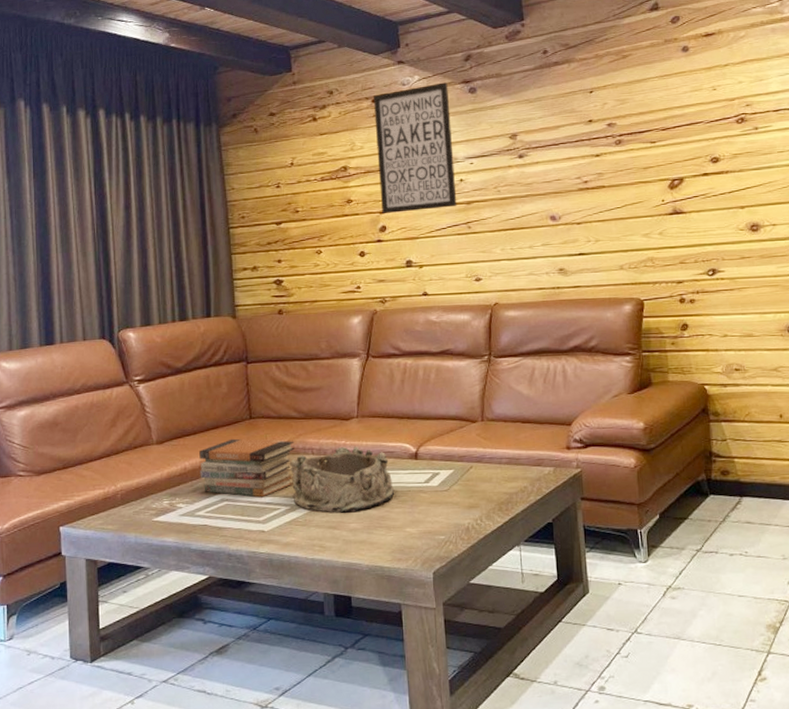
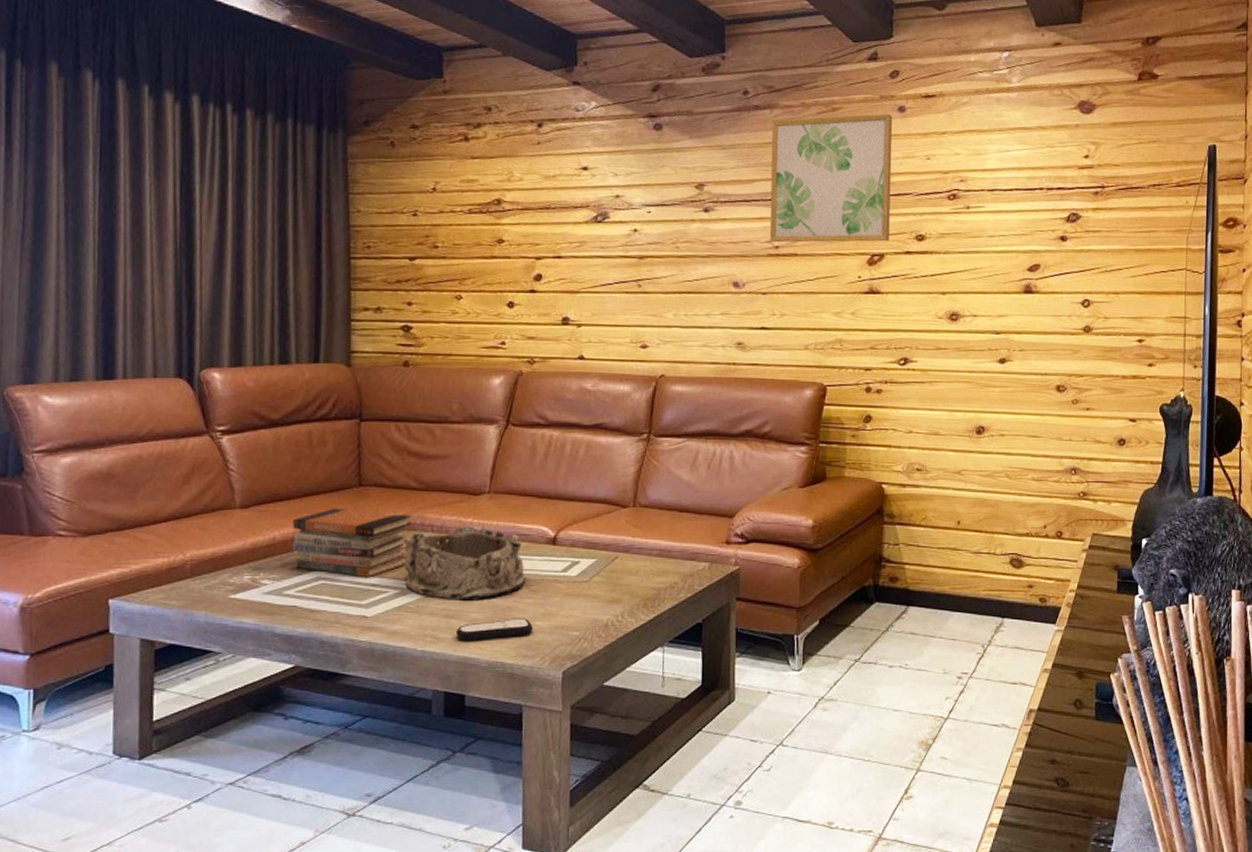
remote control: none [339,526,404,549] -> present [455,618,533,642]
wall art: present [374,82,457,214] -> none [538,113,630,261]
wall art: none [570,54,686,178] -> present [769,113,893,243]

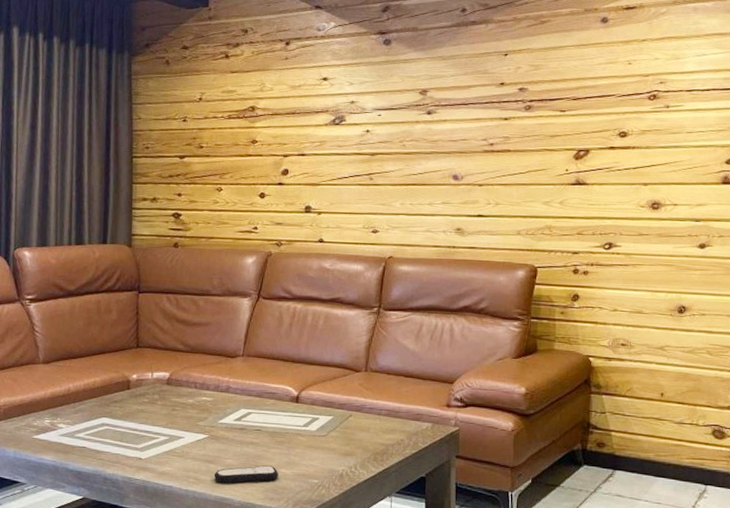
book stack: present [292,508,411,578] -> none [83,365,179,426]
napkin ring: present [403,525,526,601] -> none [171,383,273,449]
wall art: present [769,113,893,243] -> none [485,24,597,140]

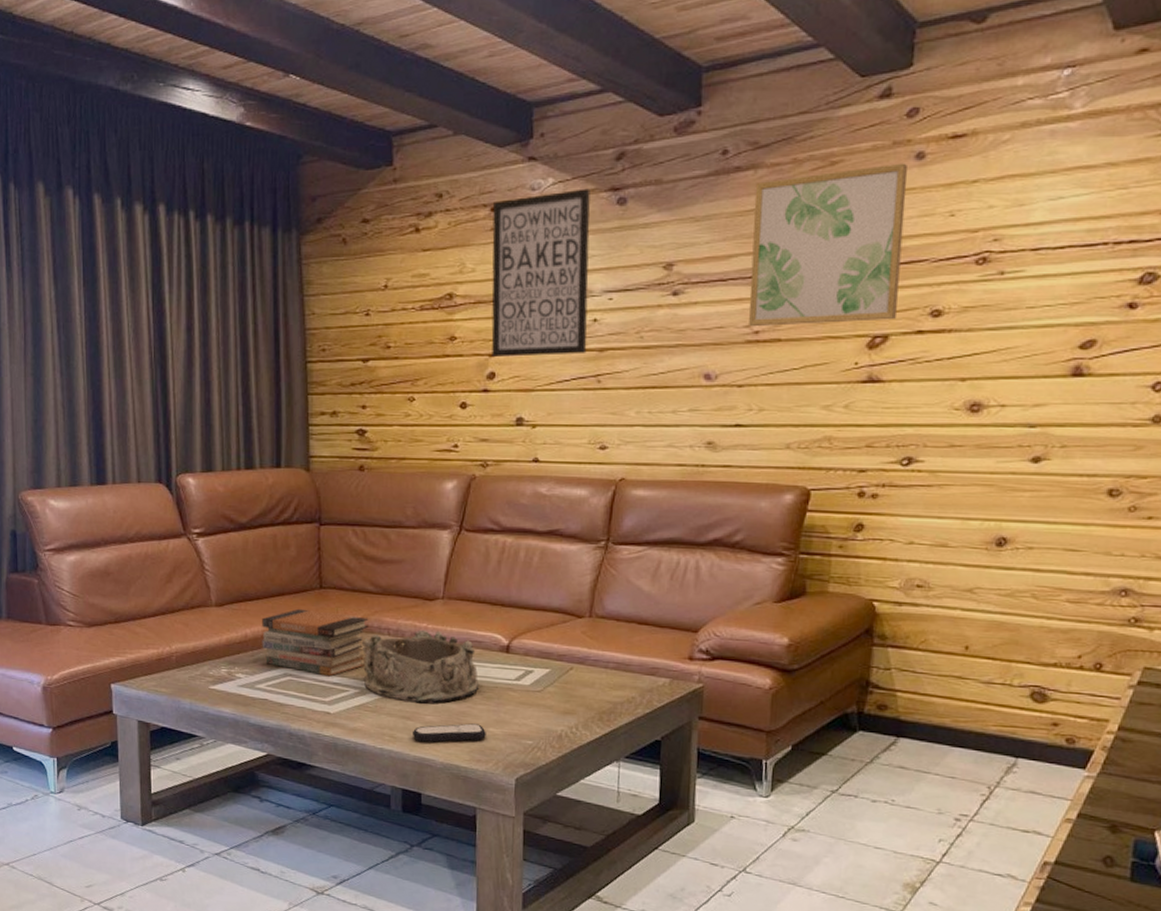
book stack: none [83,365,179,426] -> present [262,608,369,677]
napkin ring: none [171,383,273,449] -> present [361,629,480,704]
wall art: none [285,31,363,158] -> present [491,188,590,358]
wall art: none [485,24,597,140] -> present [749,163,908,327]

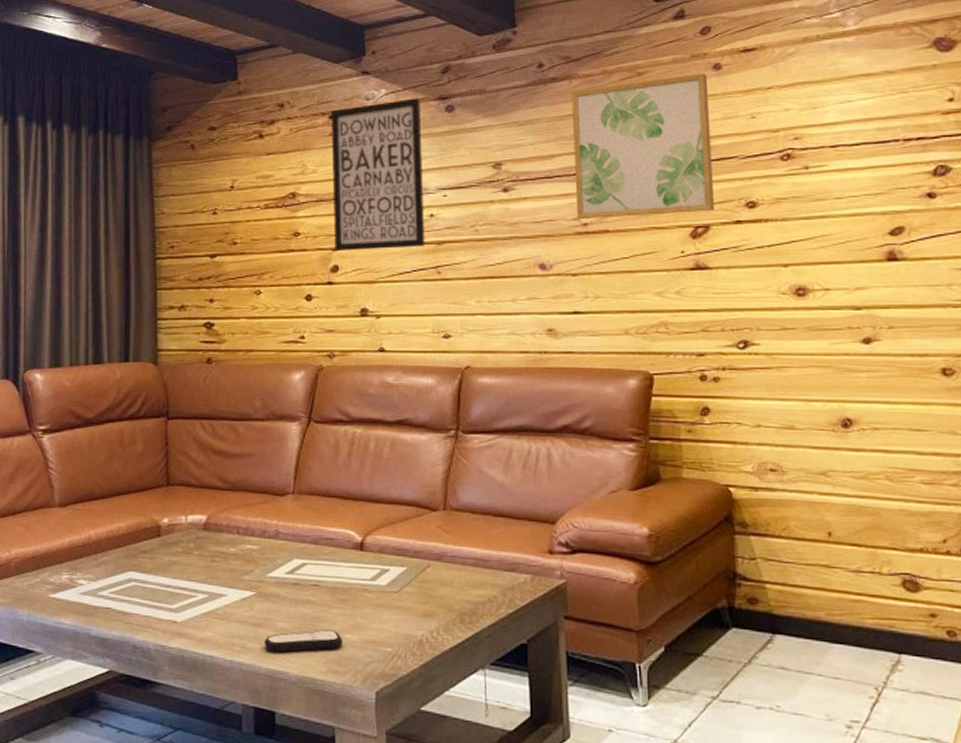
book stack: present [262,608,369,677] -> none [106,507,217,581]
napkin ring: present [361,629,480,704] -> none [210,527,334,609]

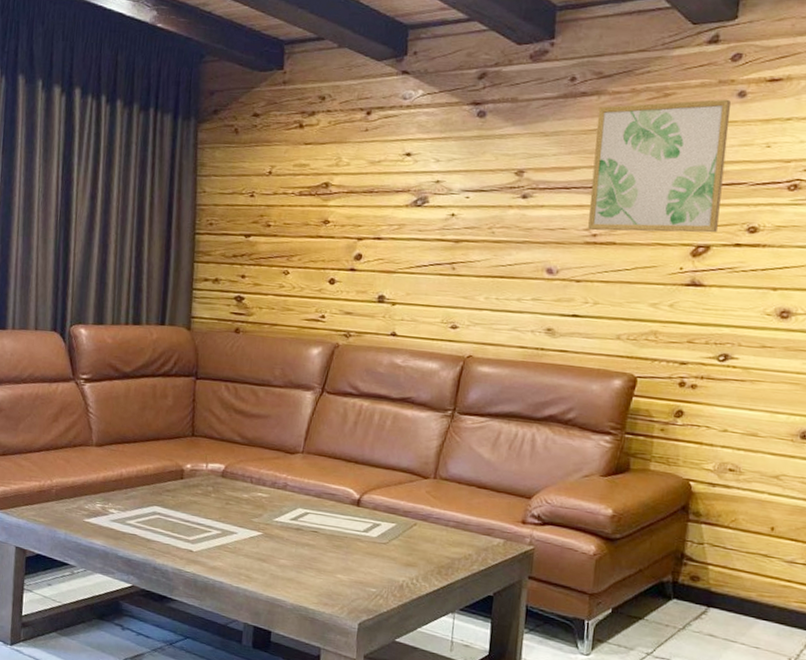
remote control: present [263,629,342,653] -> none [266,568,334,586]
wall art: present [331,98,425,252] -> none [360,101,455,244]

